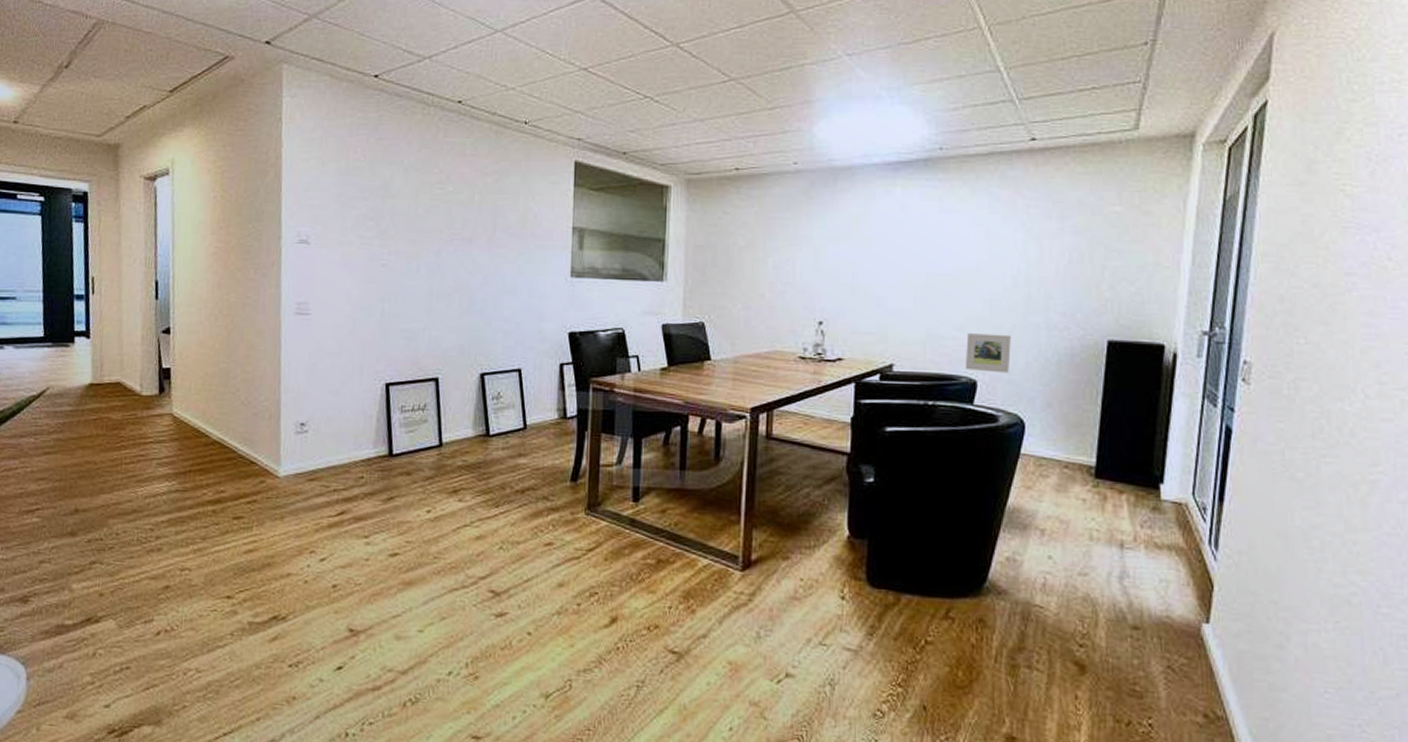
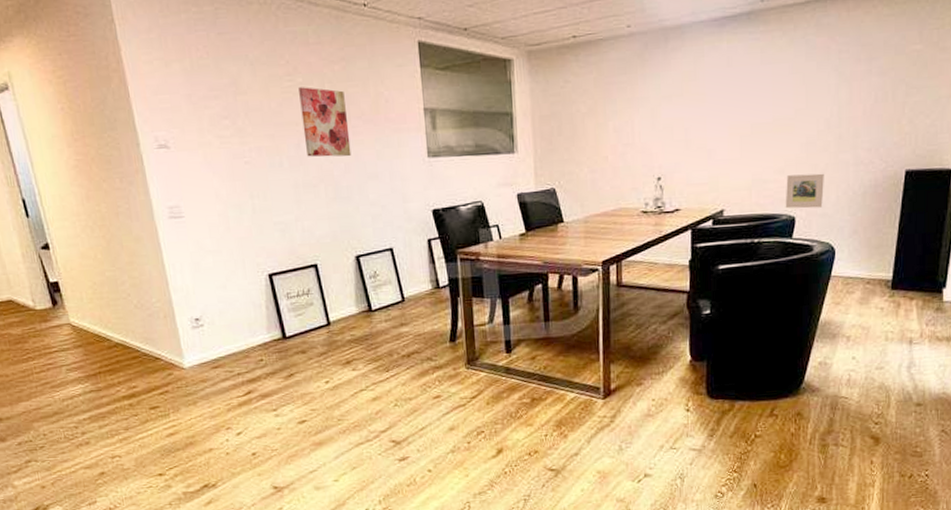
wall art: none [445,196,493,269] -> present [299,87,352,157]

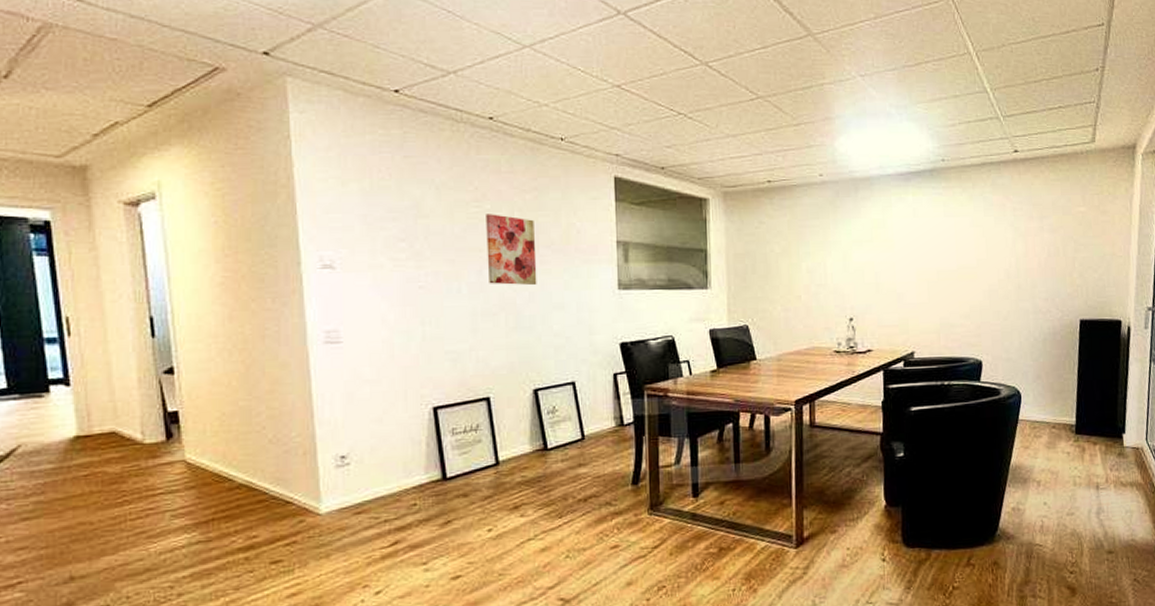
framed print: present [785,173,824,209] -> none [972,319,1007,353]

